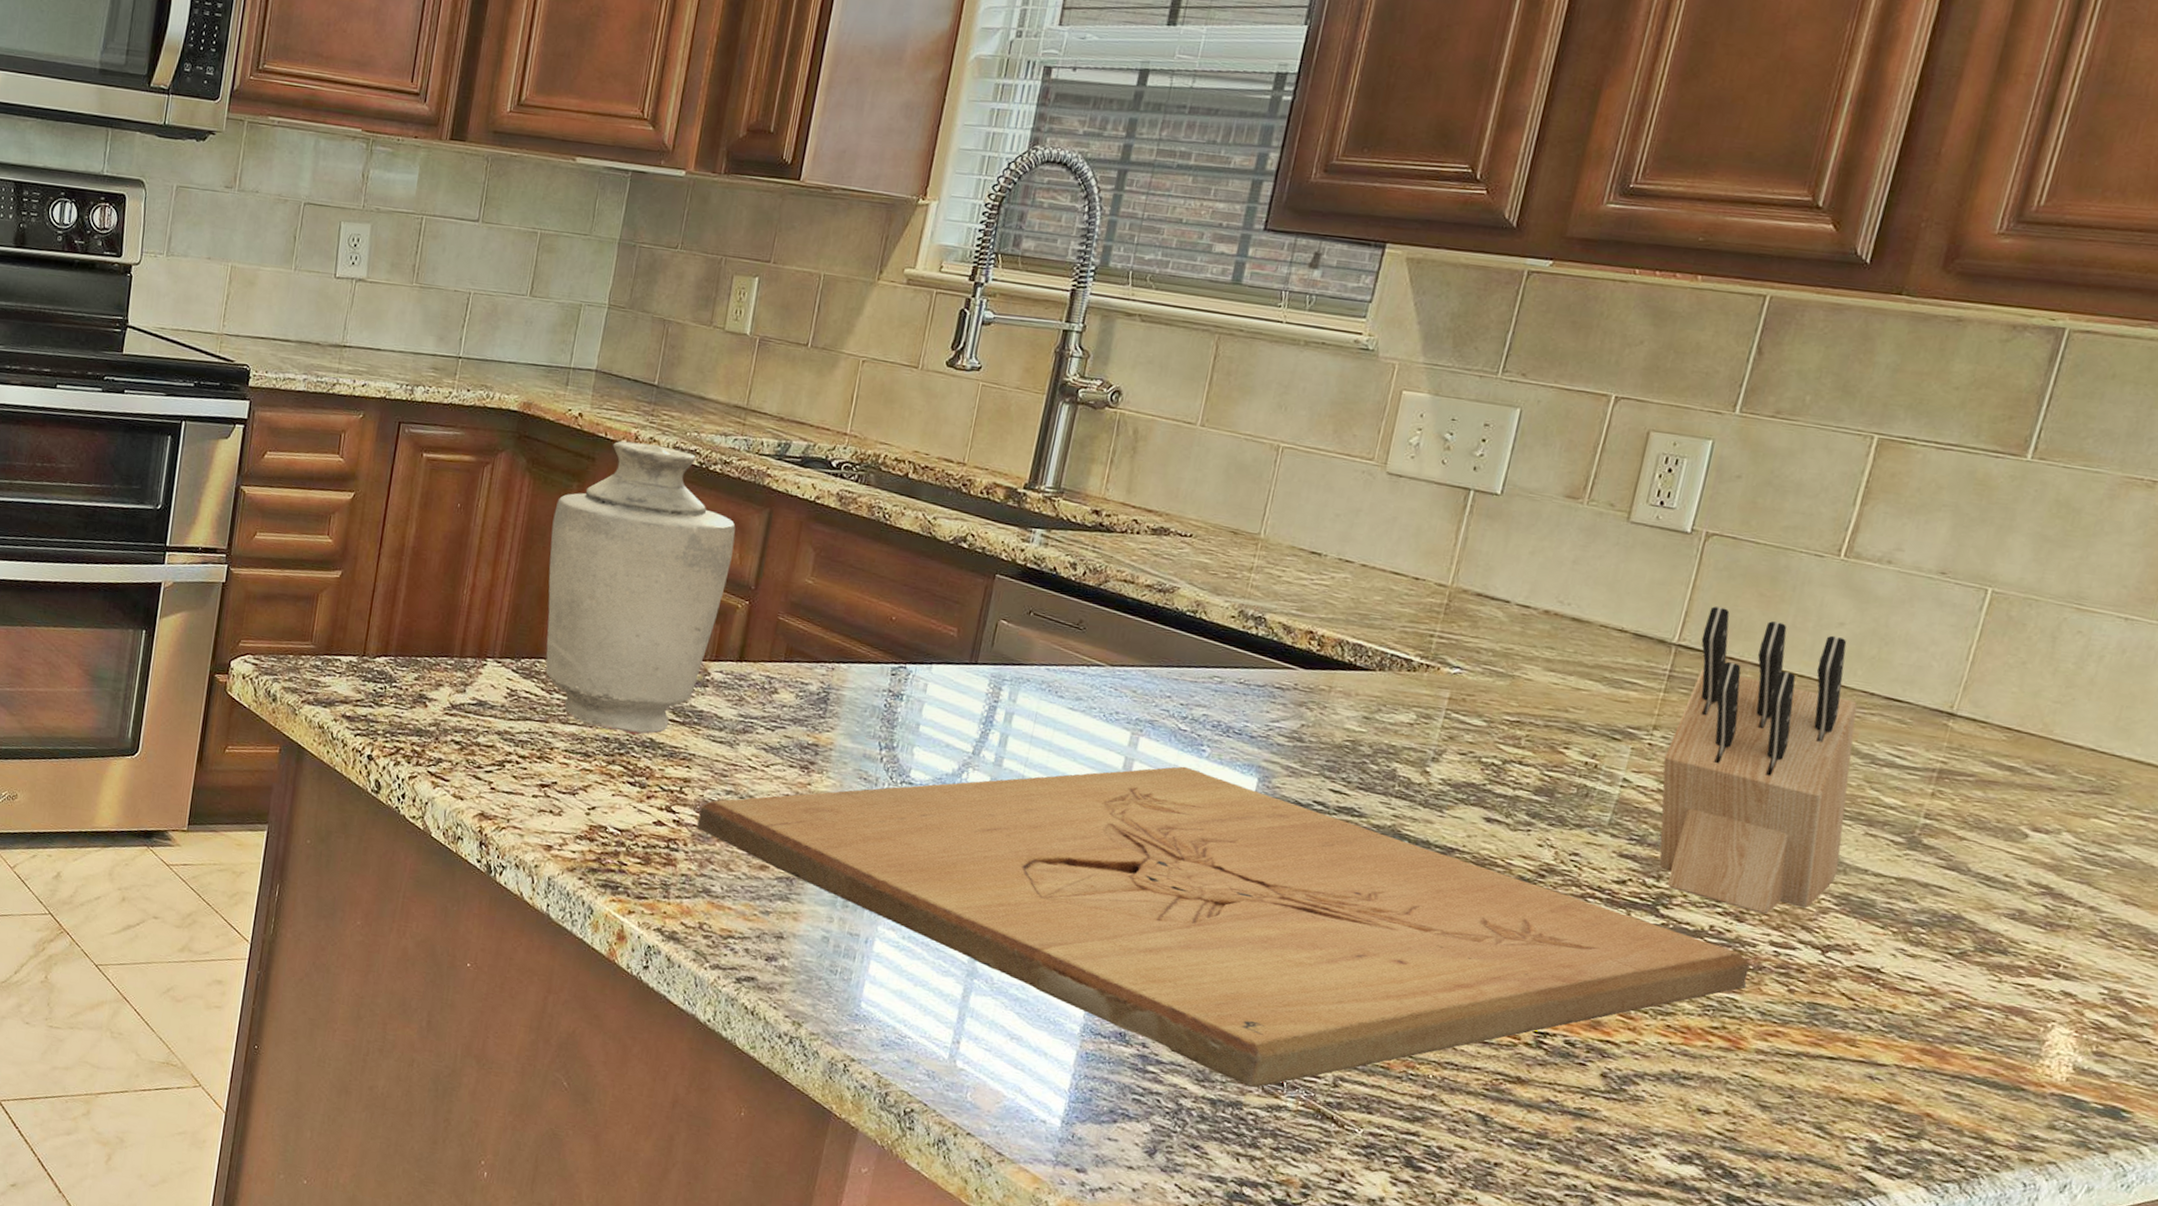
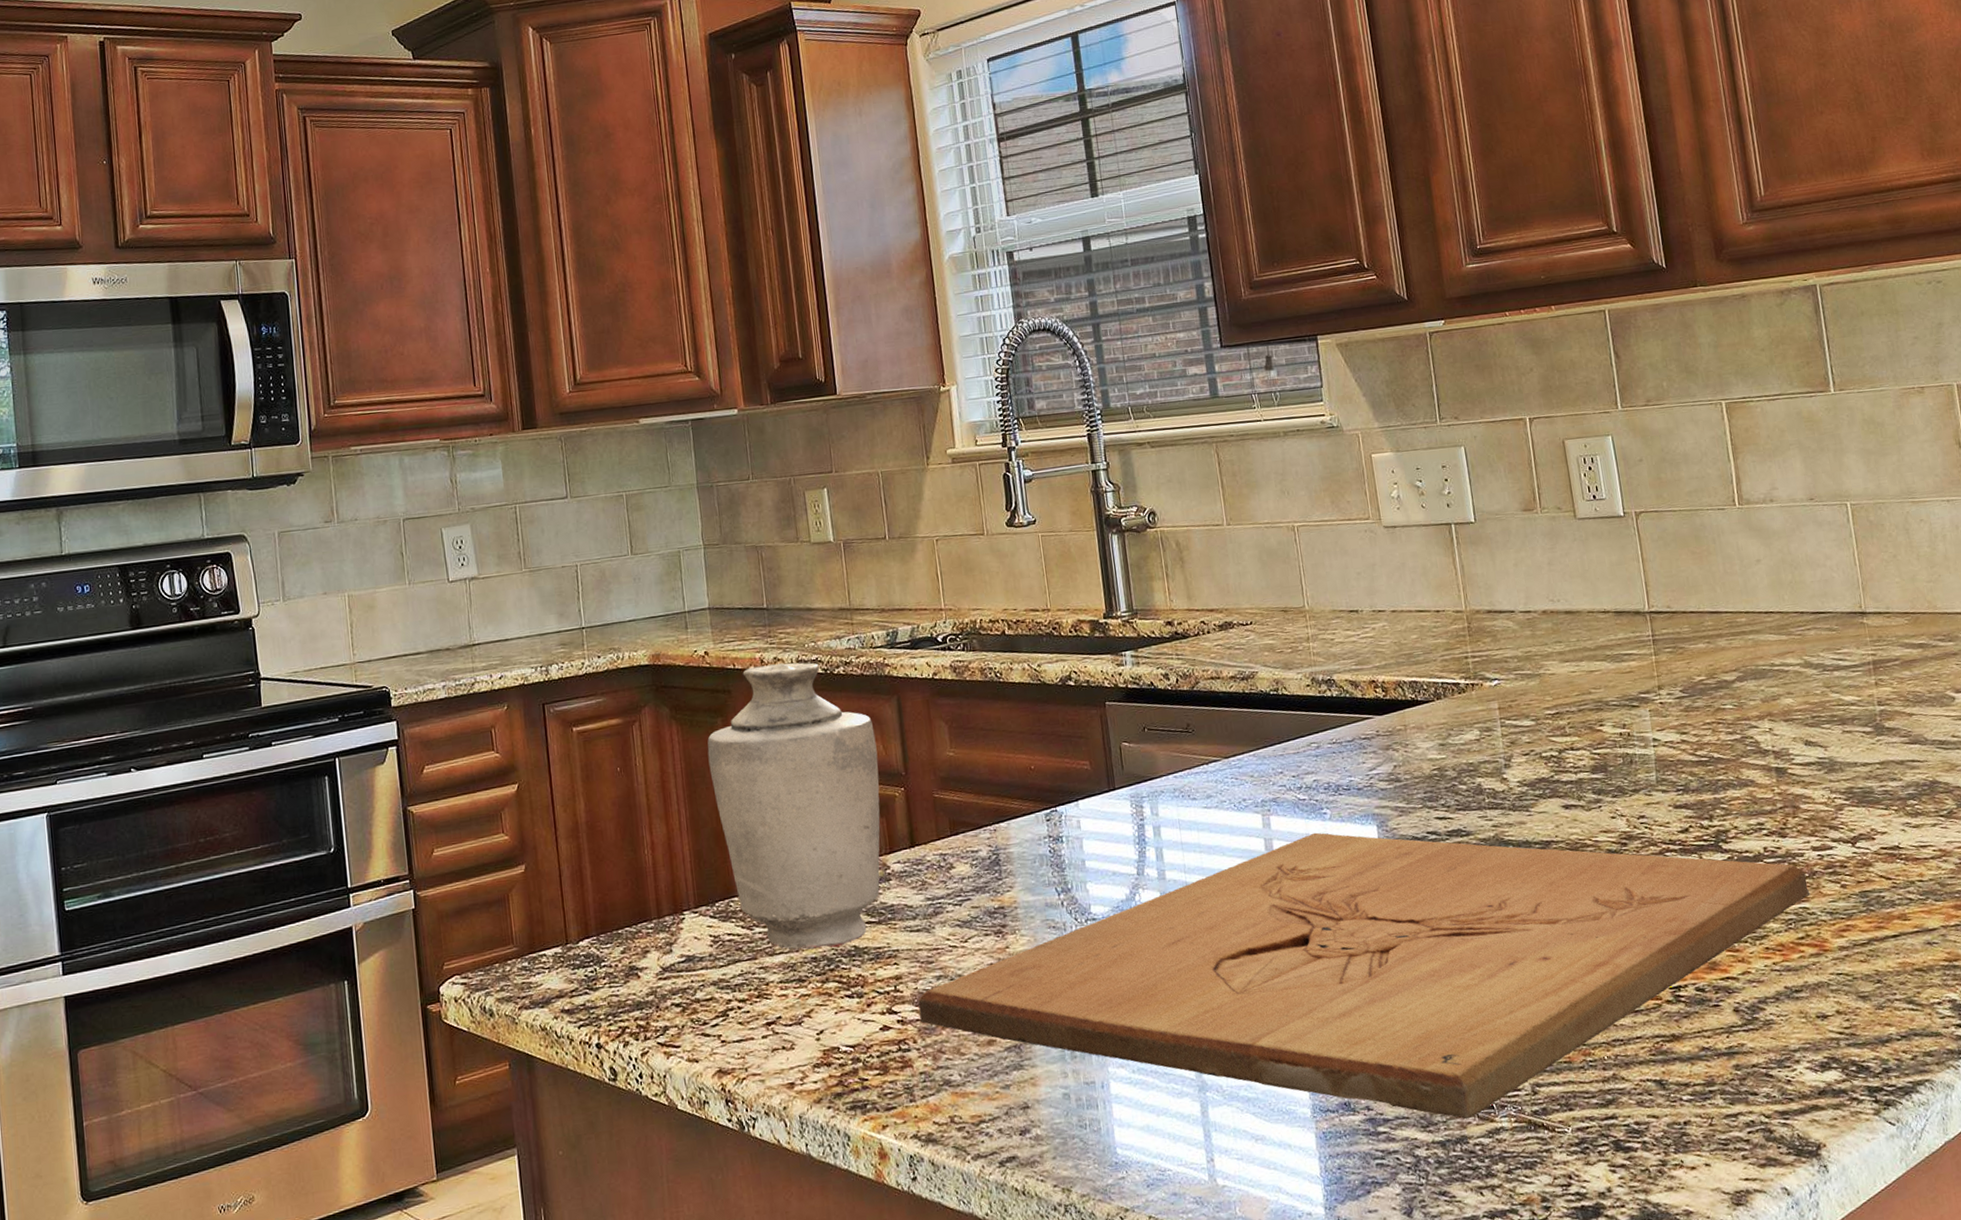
knife block: present [1659,606,1858,915] -> none [1661,571,1837,826]

